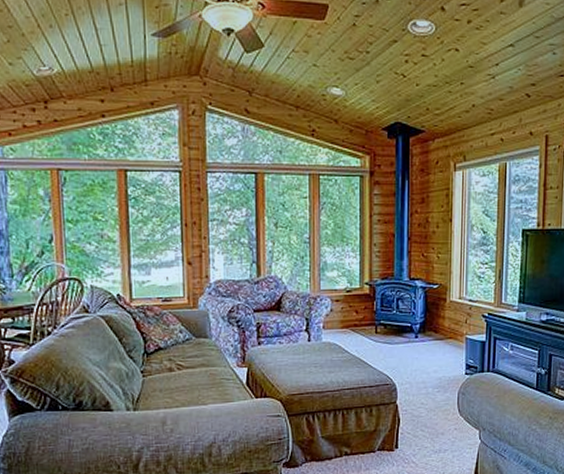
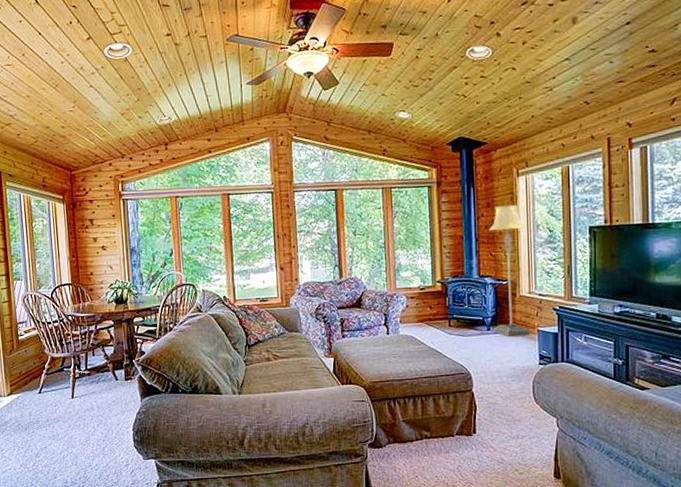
floor lamp: none [422,201,460,345] -> present [489,204,531,337]

